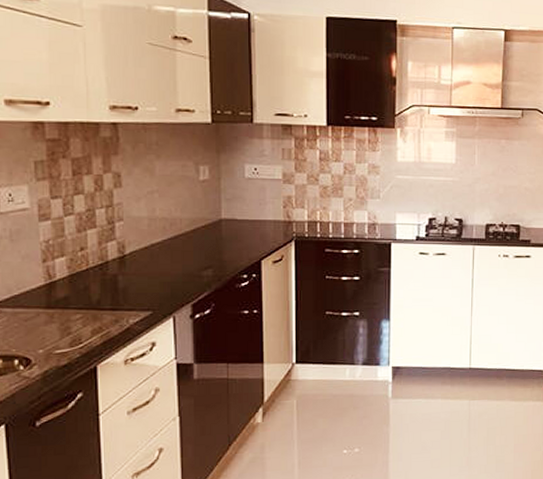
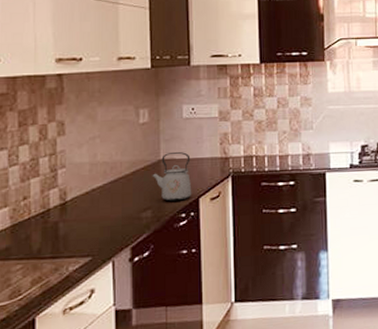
kettle: none [213,213,254,262] -> present [152,152,192,202]

